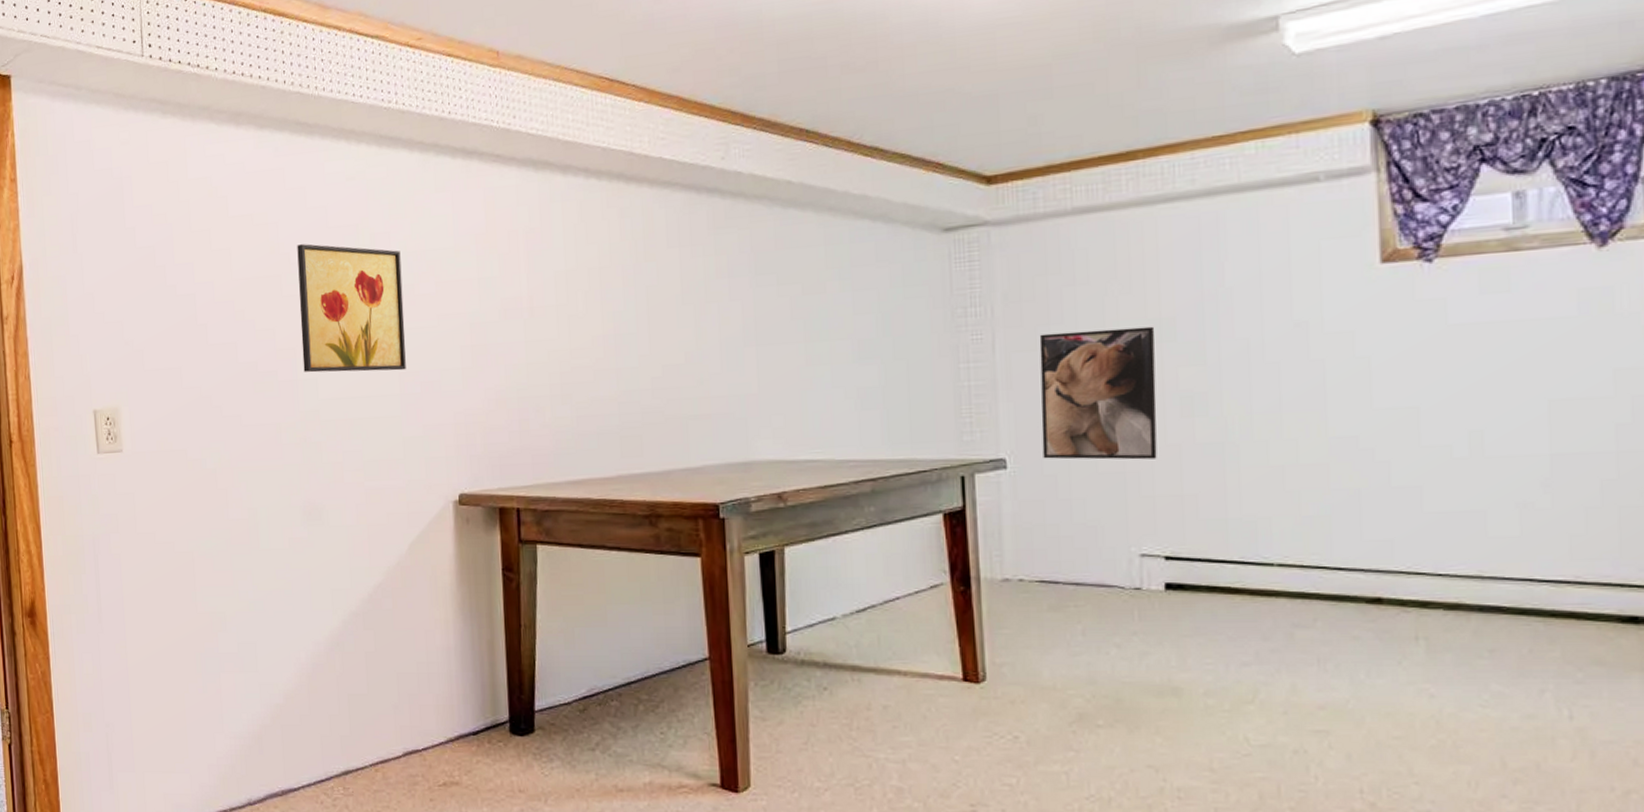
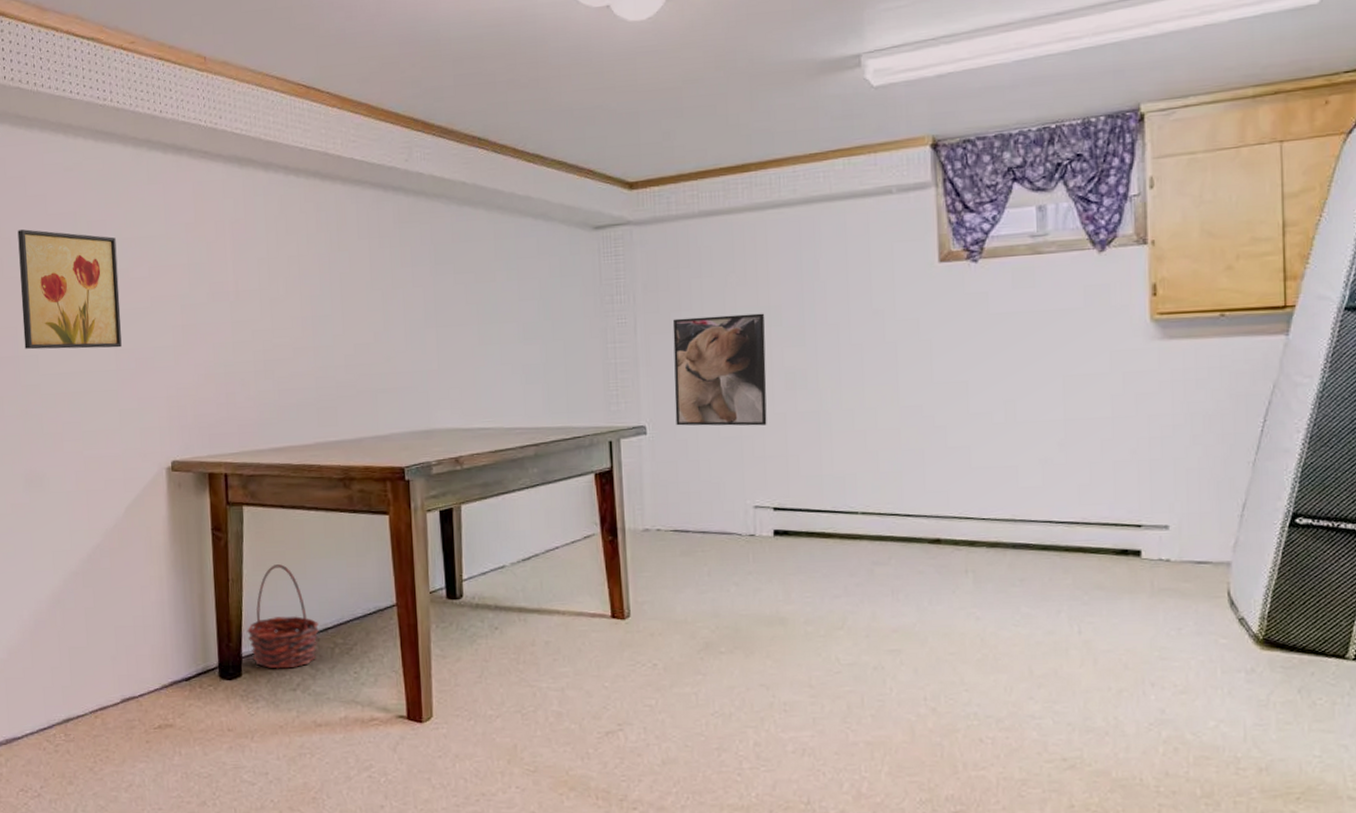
basket: none [540,610,621,726] -> present [247,564,319,669]

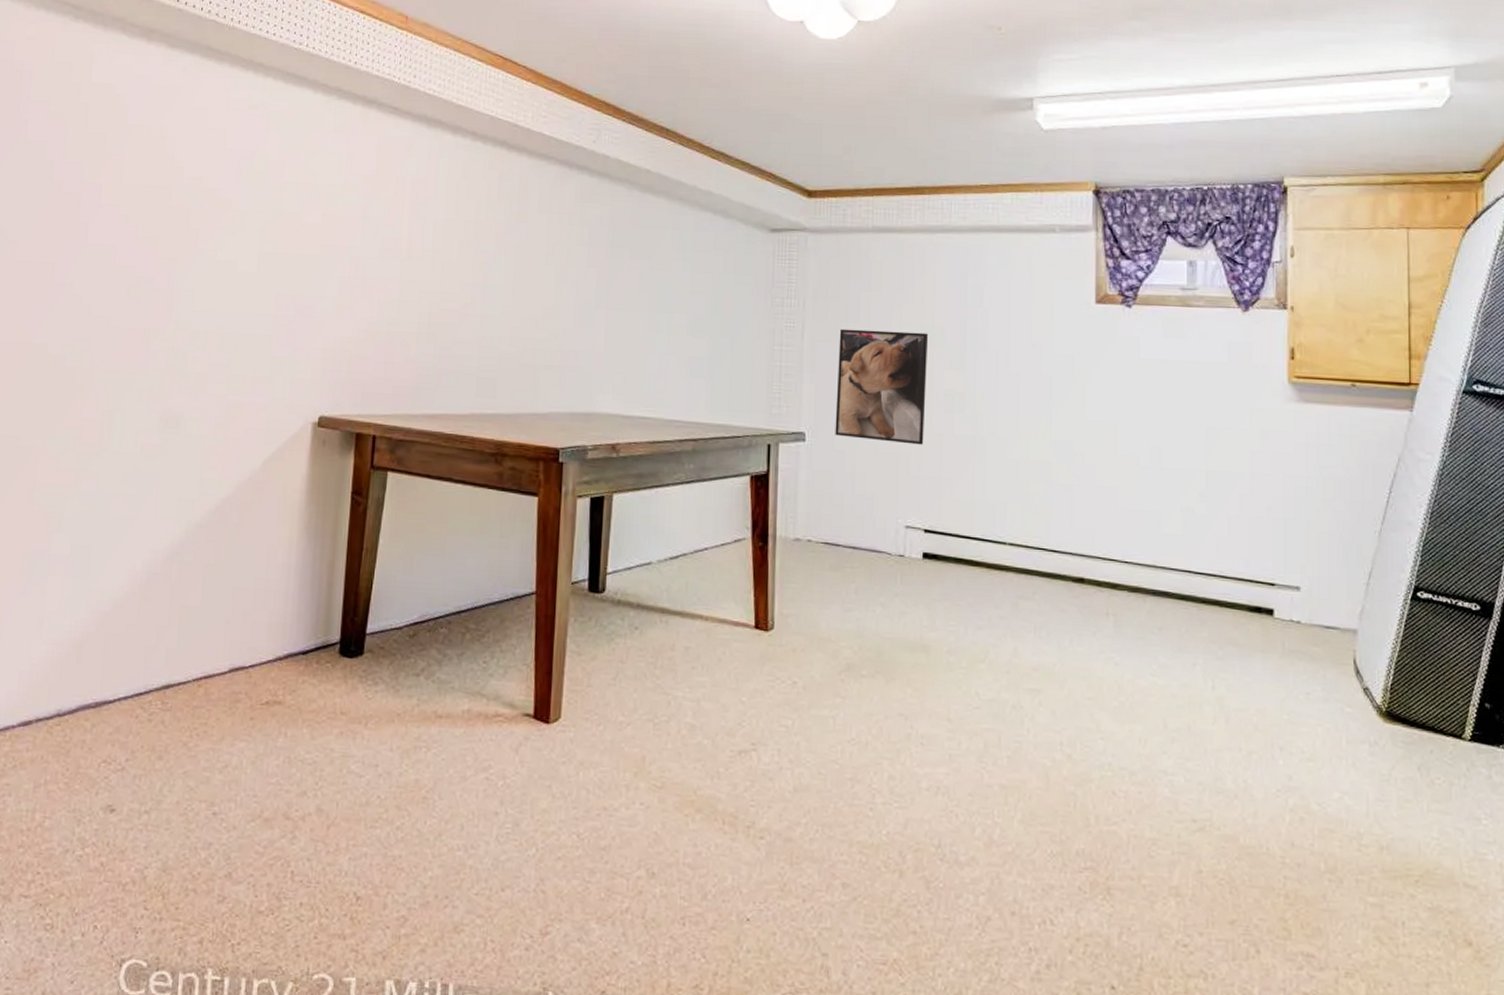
wall art: present [17,229,122,350] -> none [181,161,293,293]
basket: present [247,564,319,669] -> none [375,537,452,651]

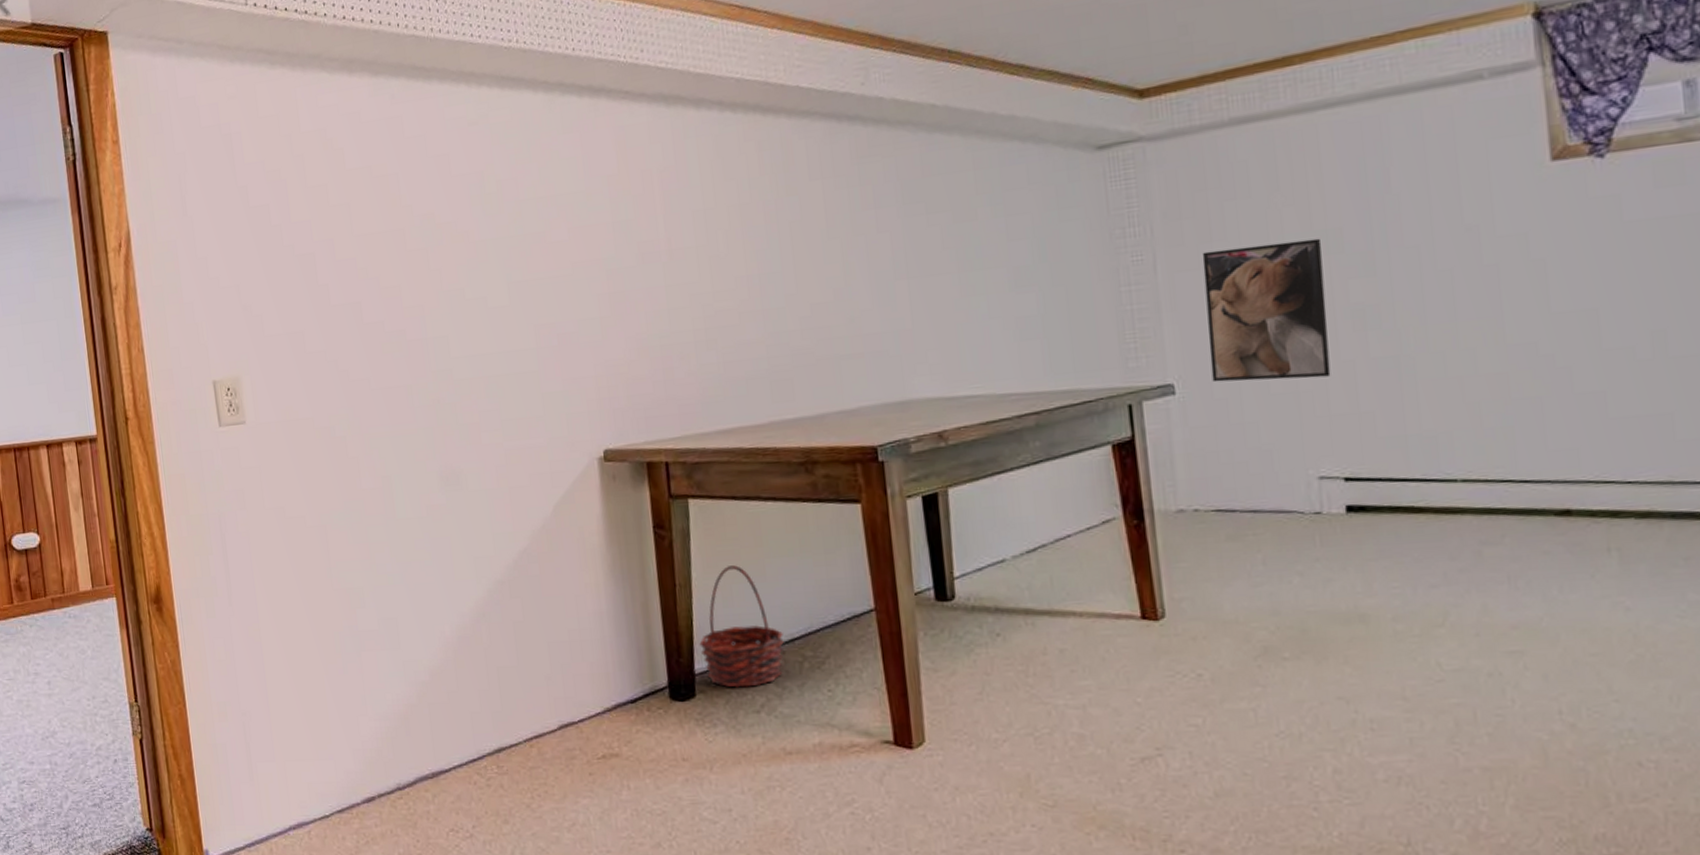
basket: none [375,537,452,651] -> present [699,565,784,688]

